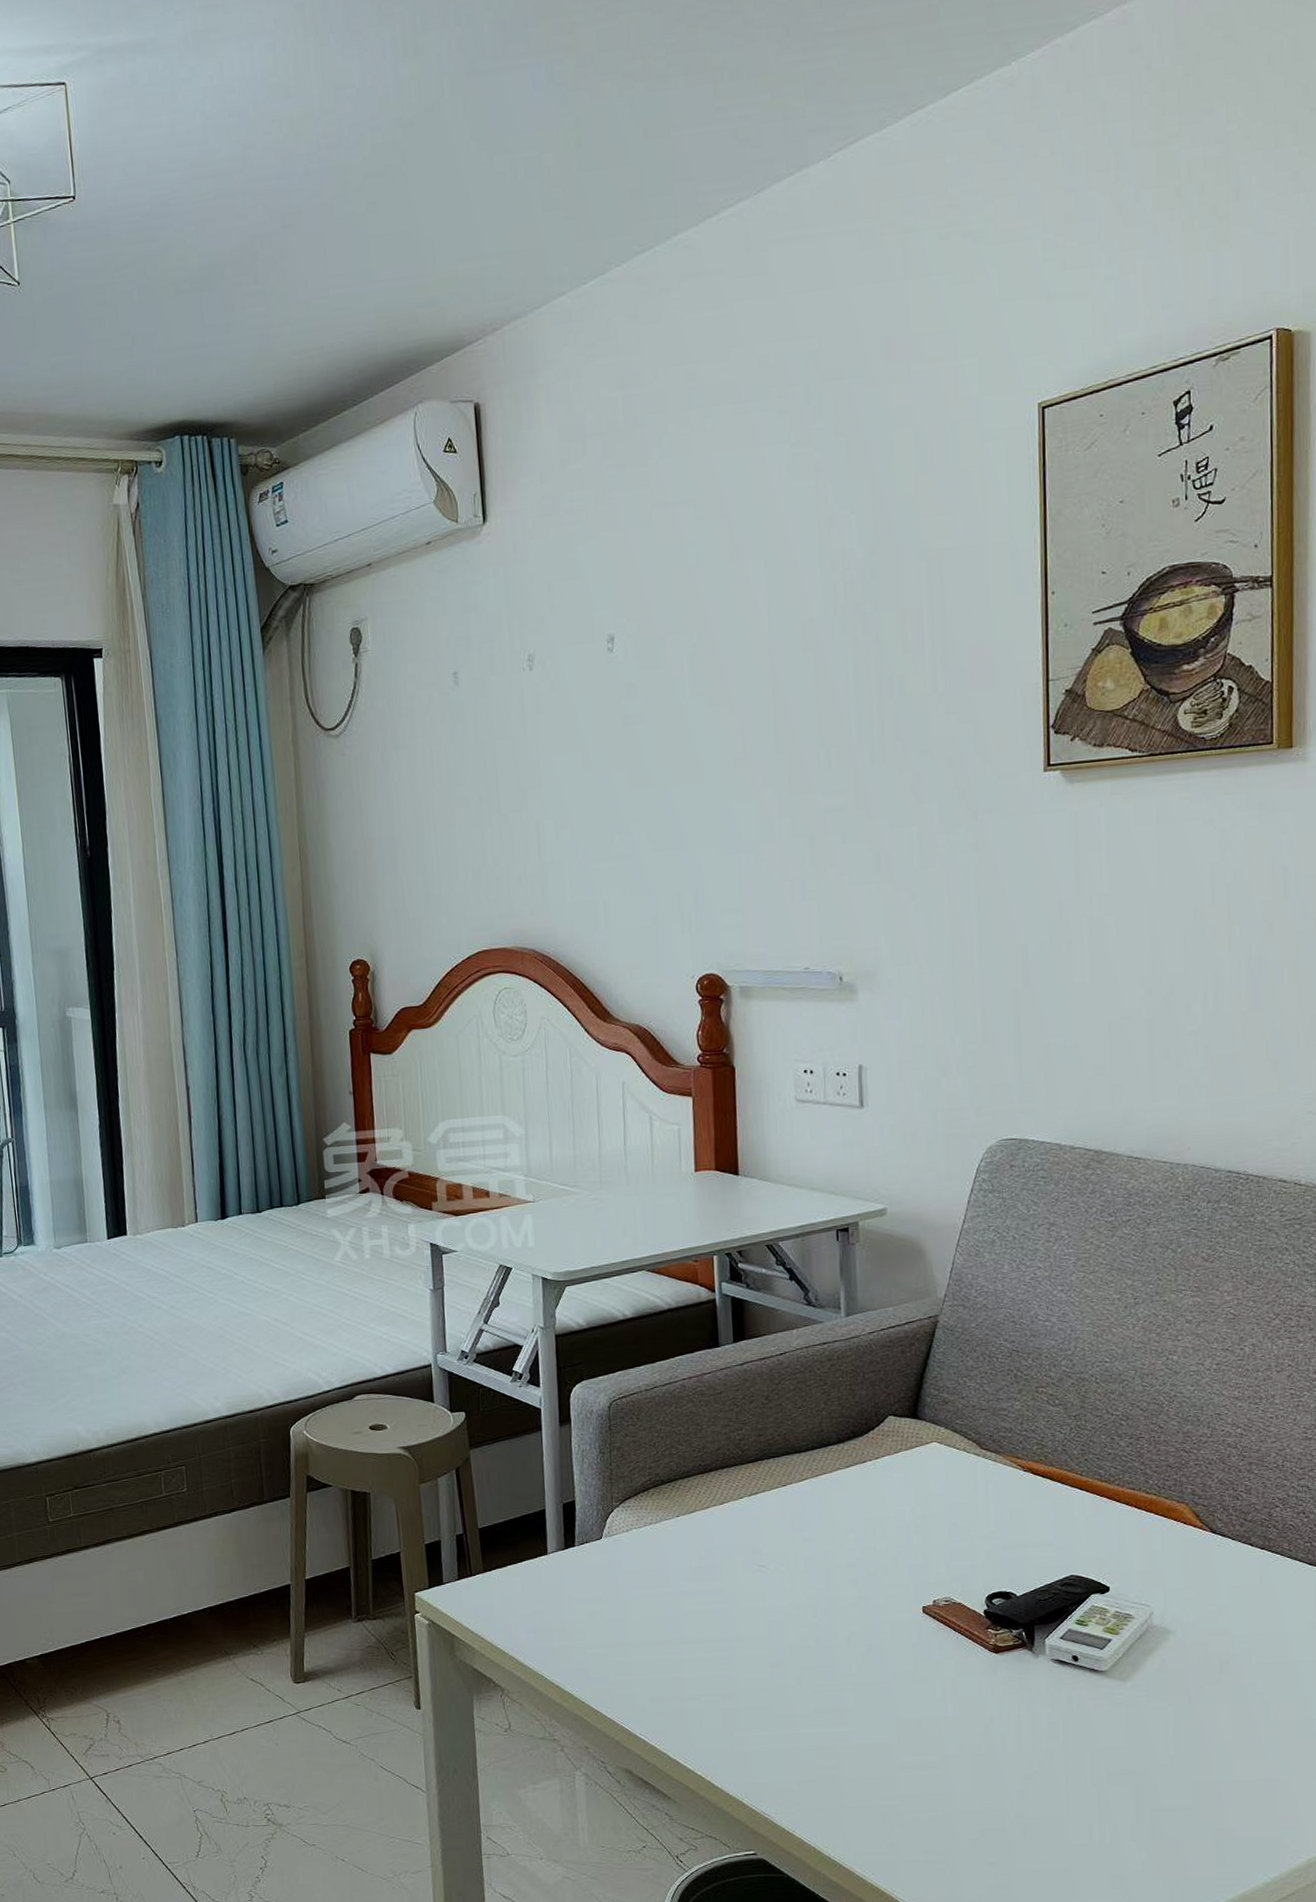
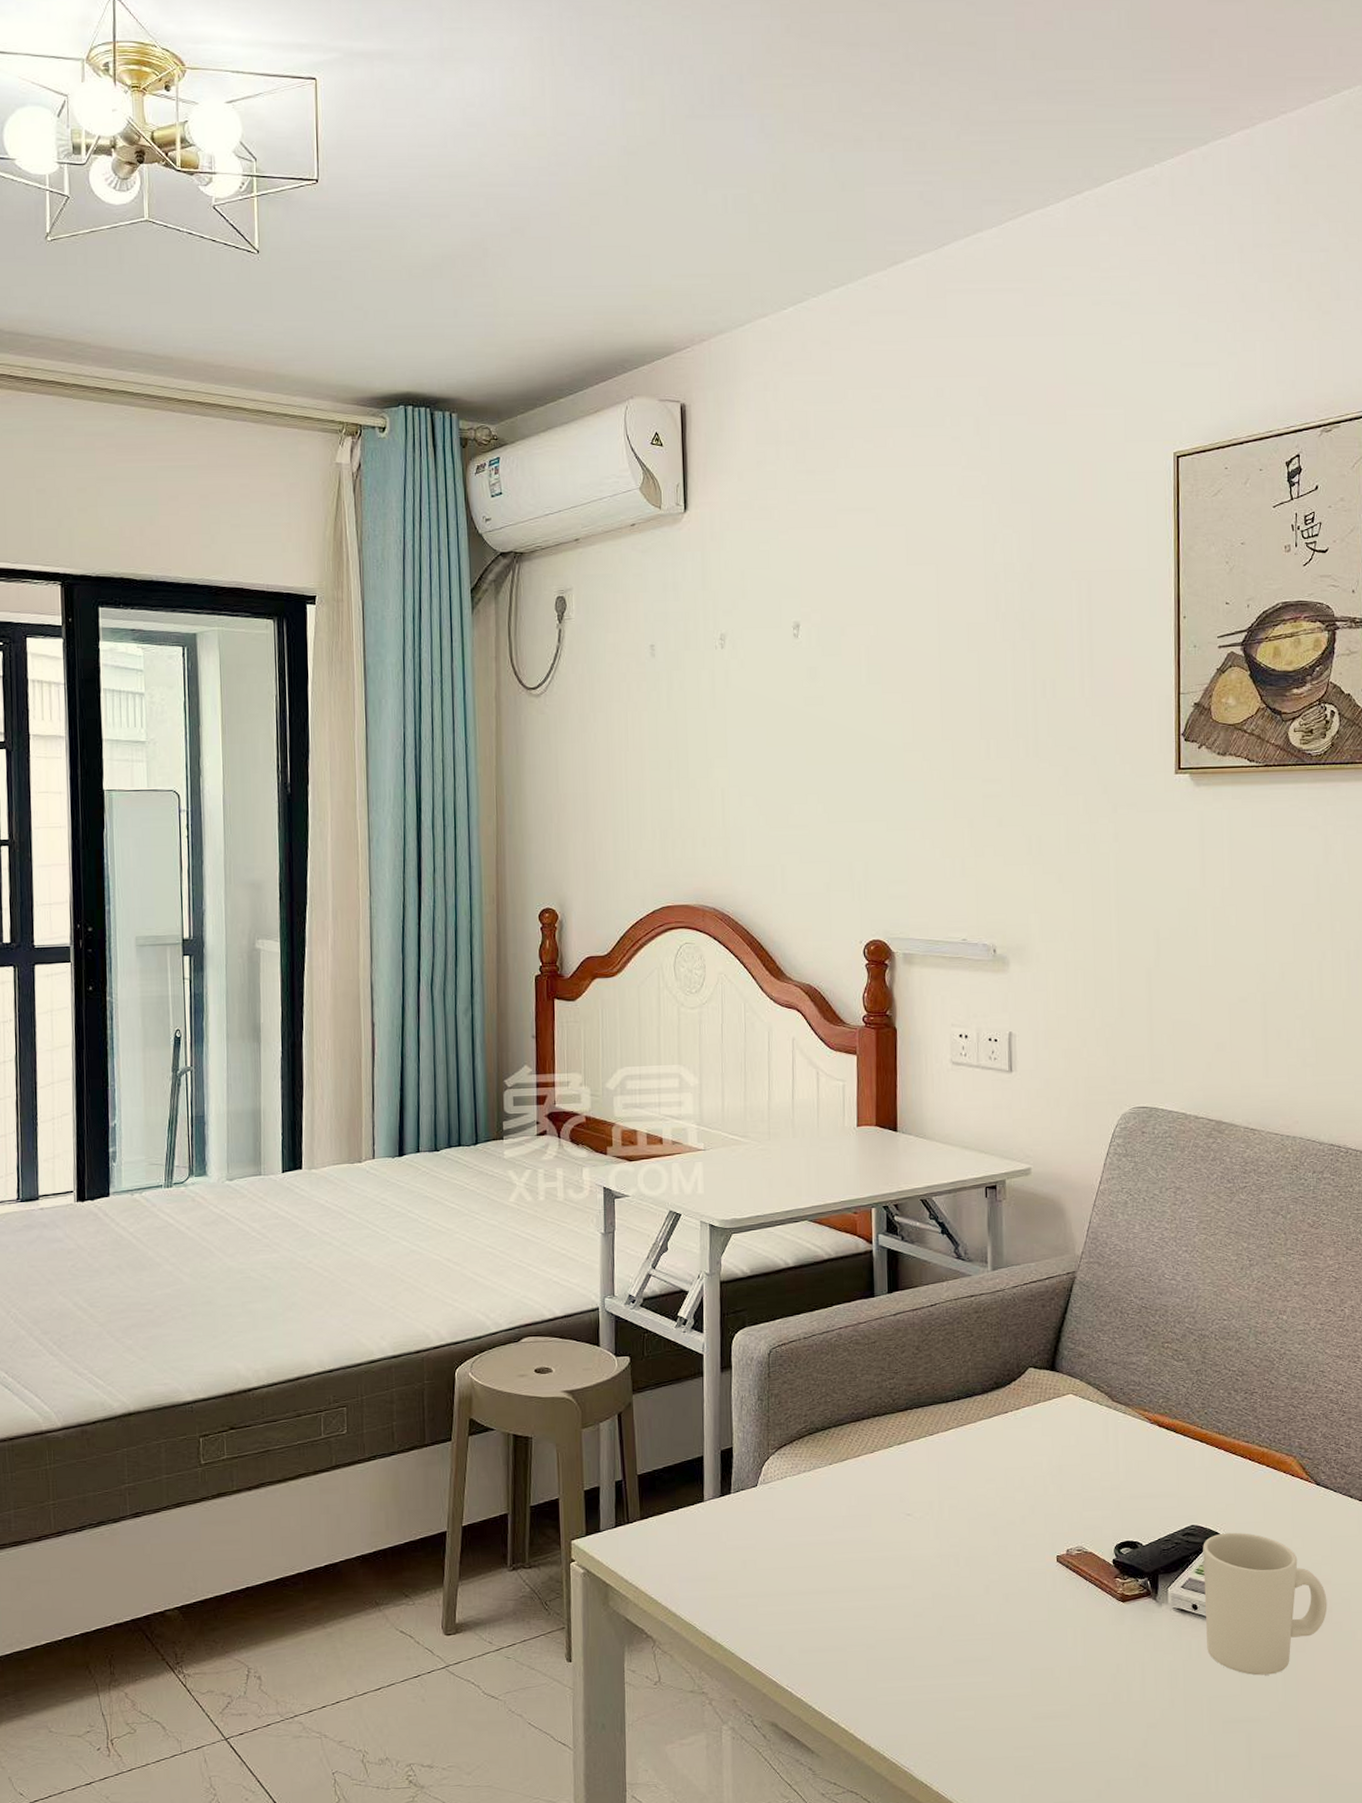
mug: none [1083,1582,1225,1728] -> present [1203,1532,1328,1676]

